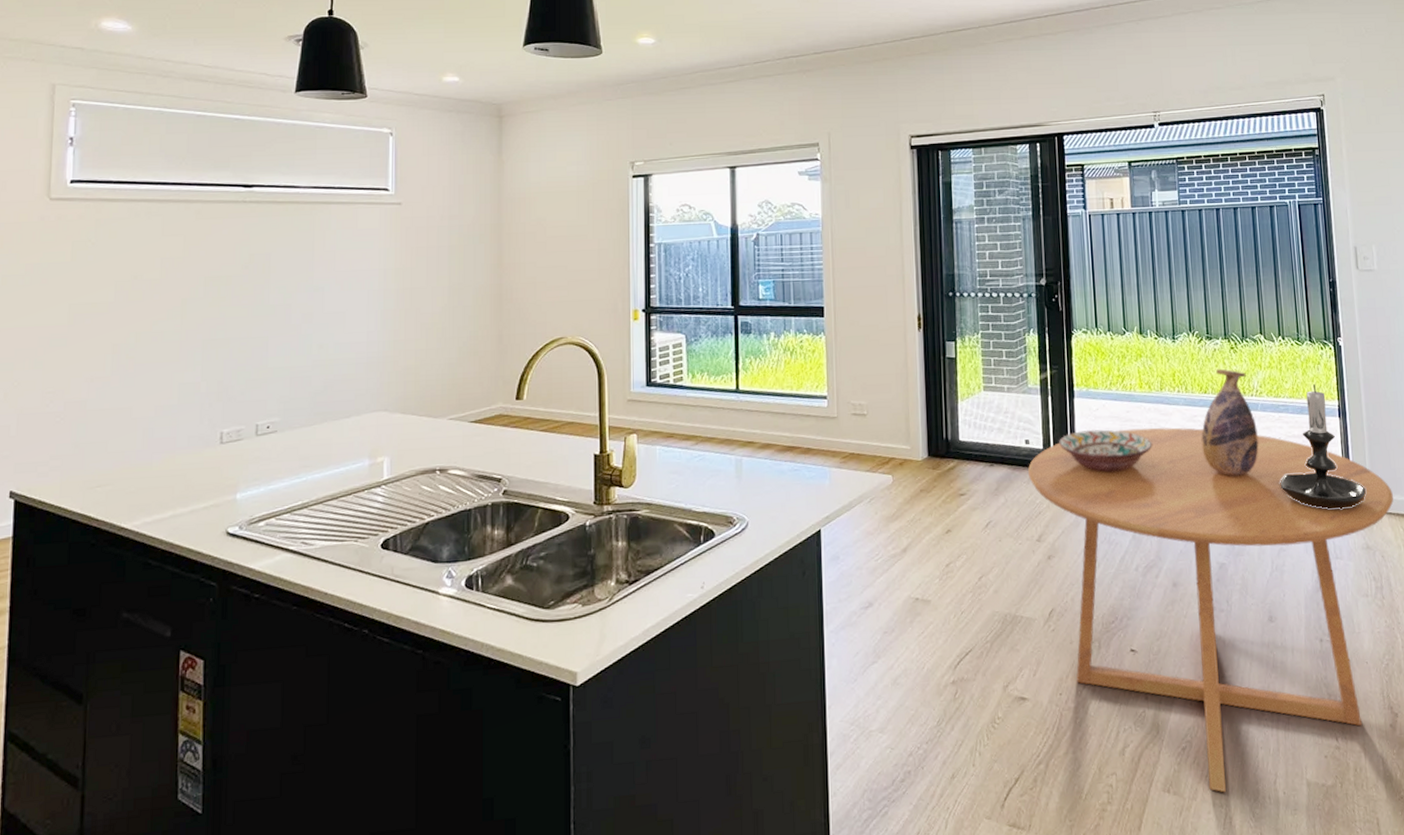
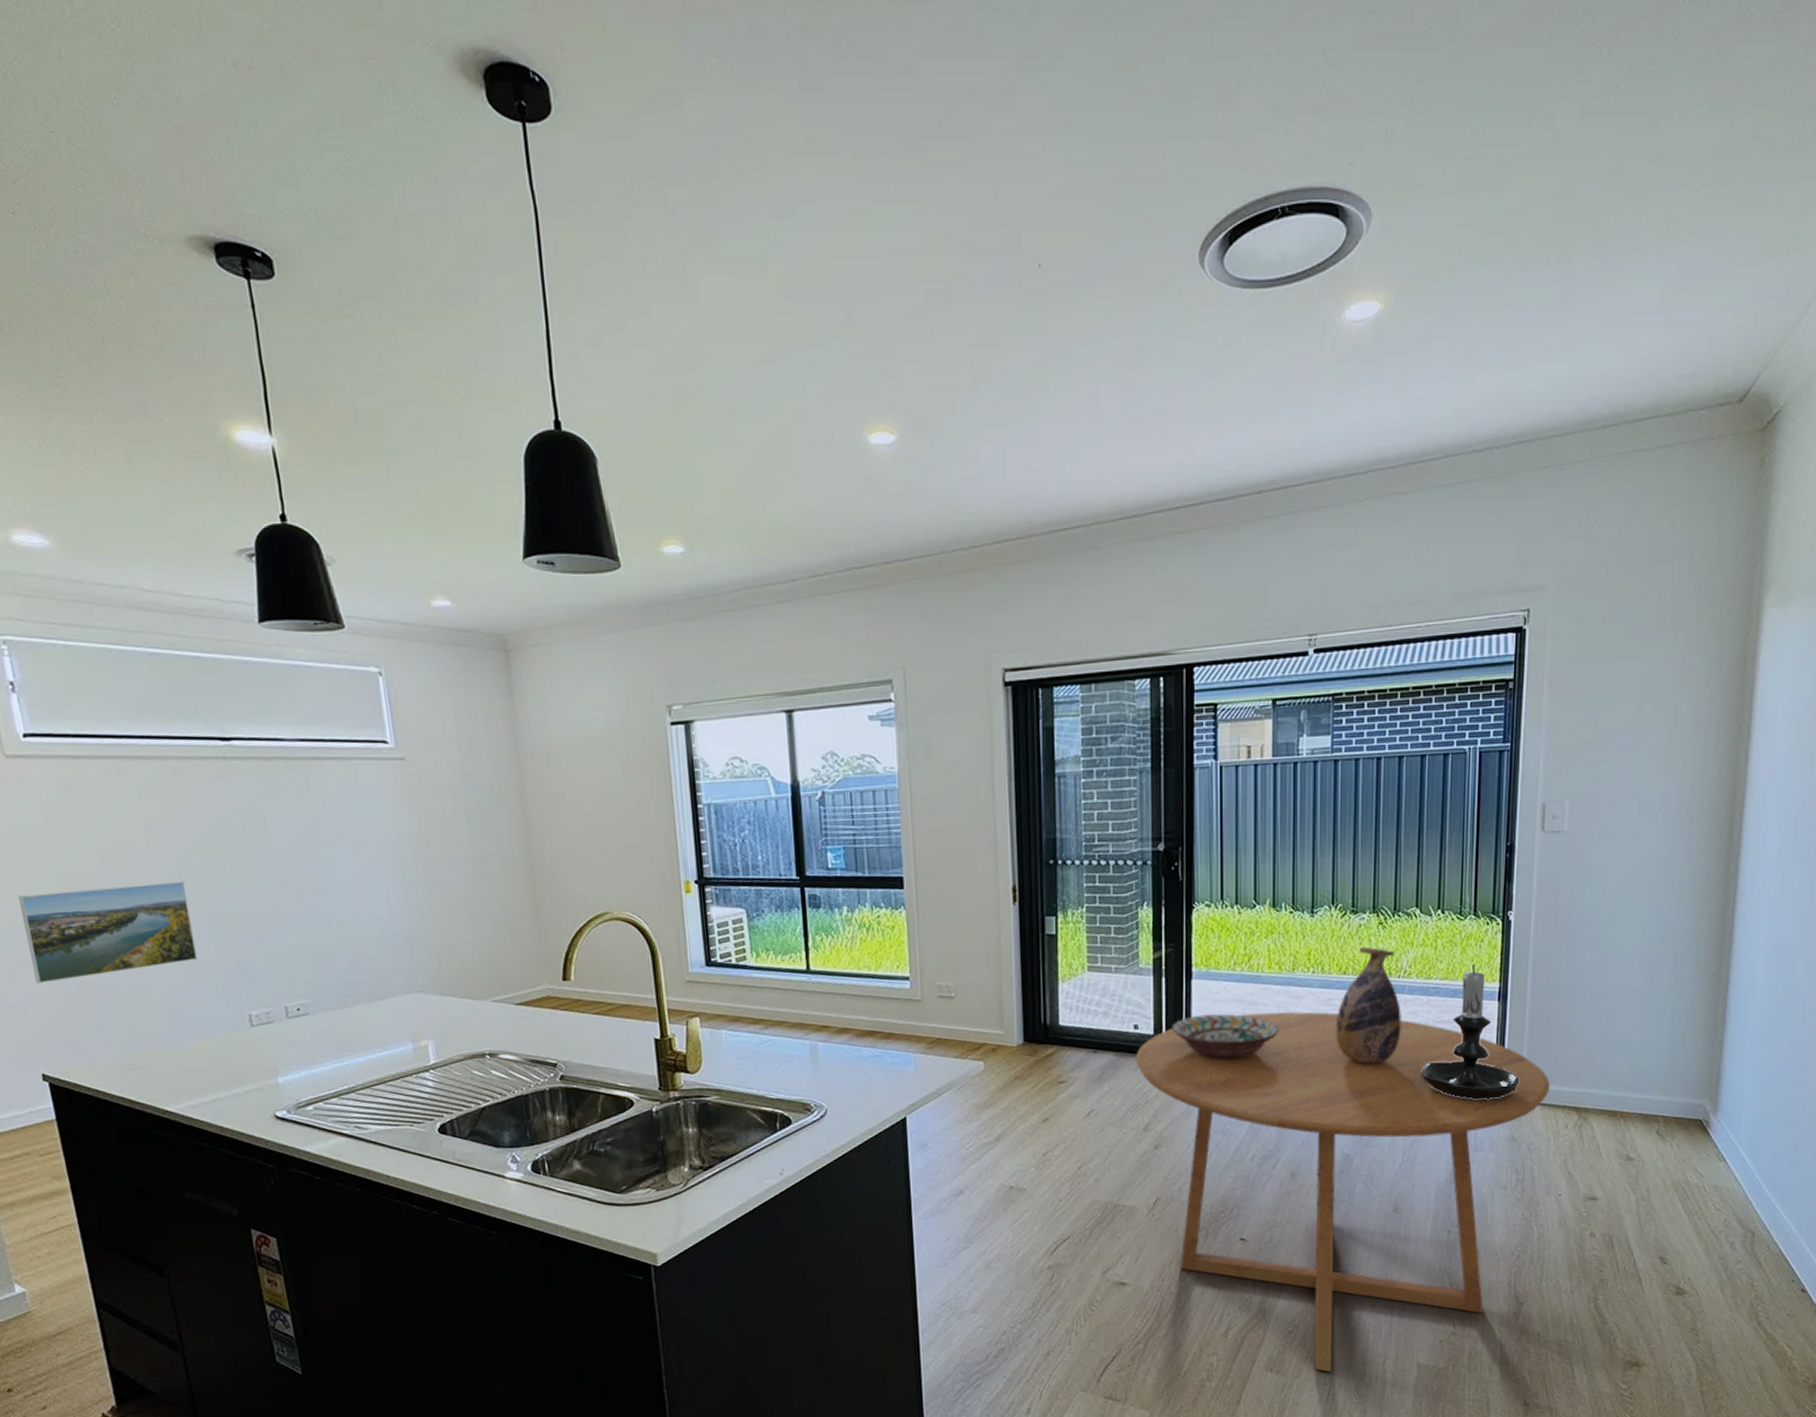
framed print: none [26,309,186,403] -> present [18,881,198,984]

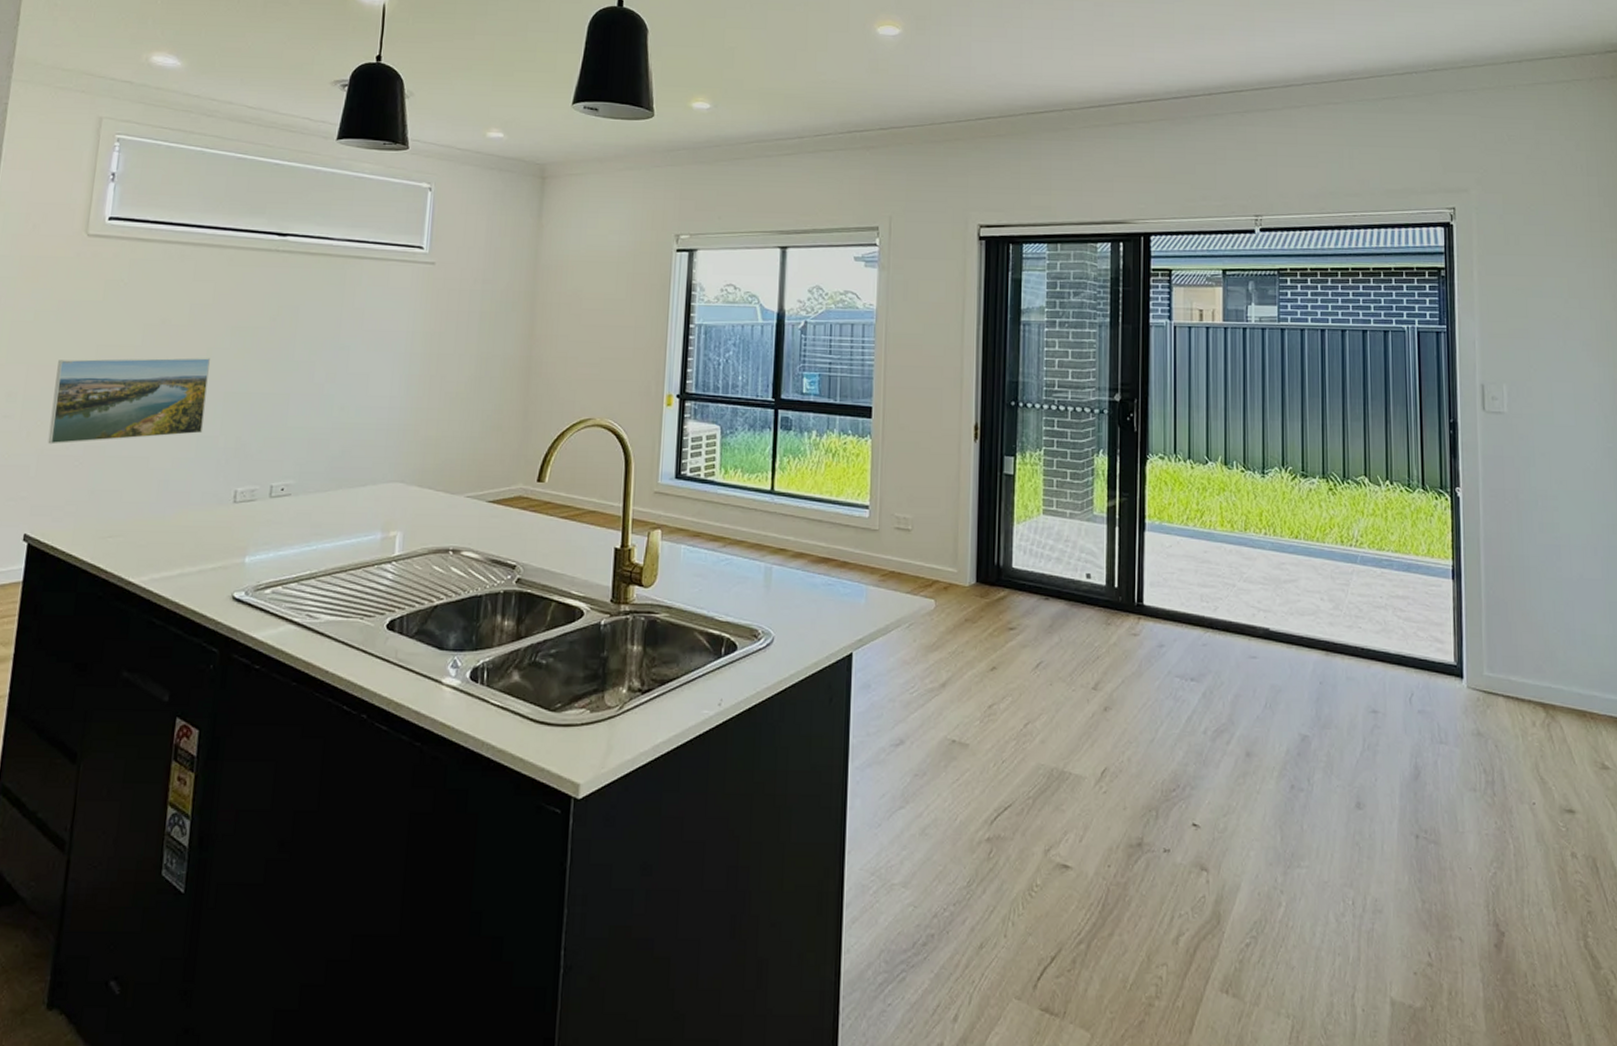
dining table: present [1135,1012,1550,1373] -> none [1087,571,1513,1002]
decorative bowl: present [1172,1013,1279,1060] -> none [1125,568,1231,619]
vase: present [1336,946,1403,1064] -> none [1289,511,1356,636]
candle holder: present [1421,964,1520,1100] -> none [1378,539,1481,686]

